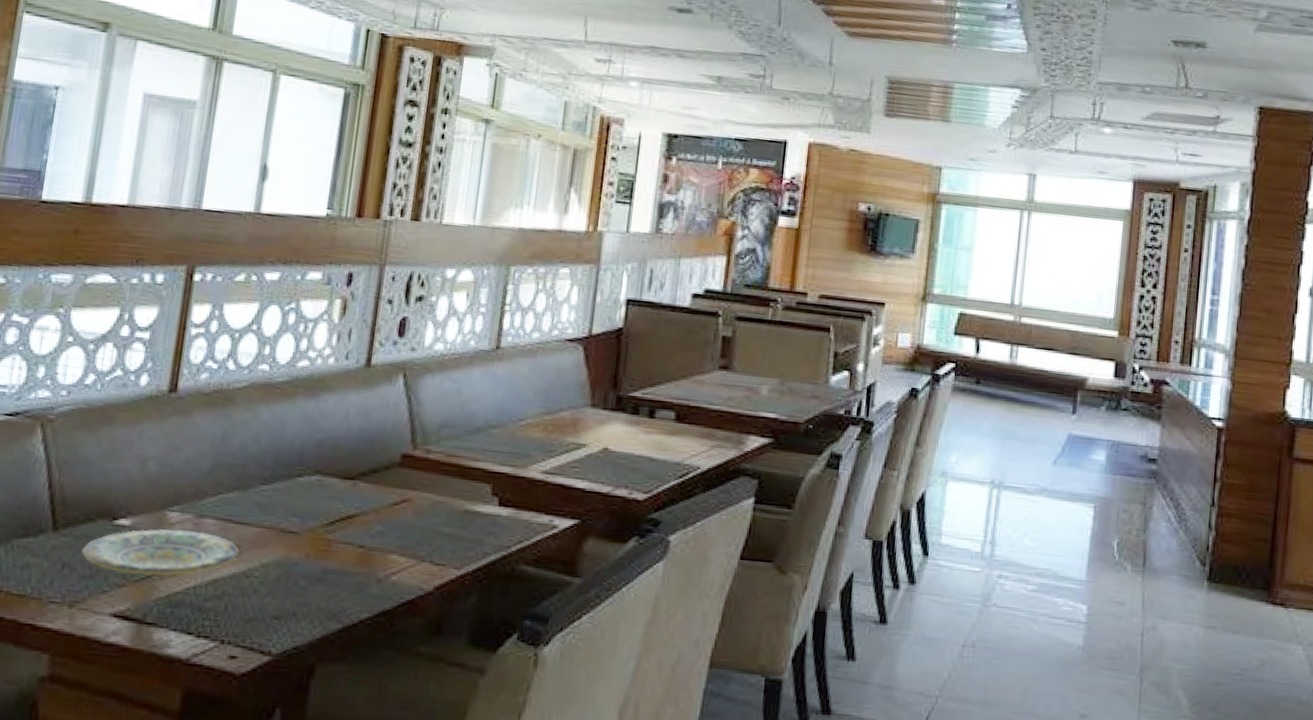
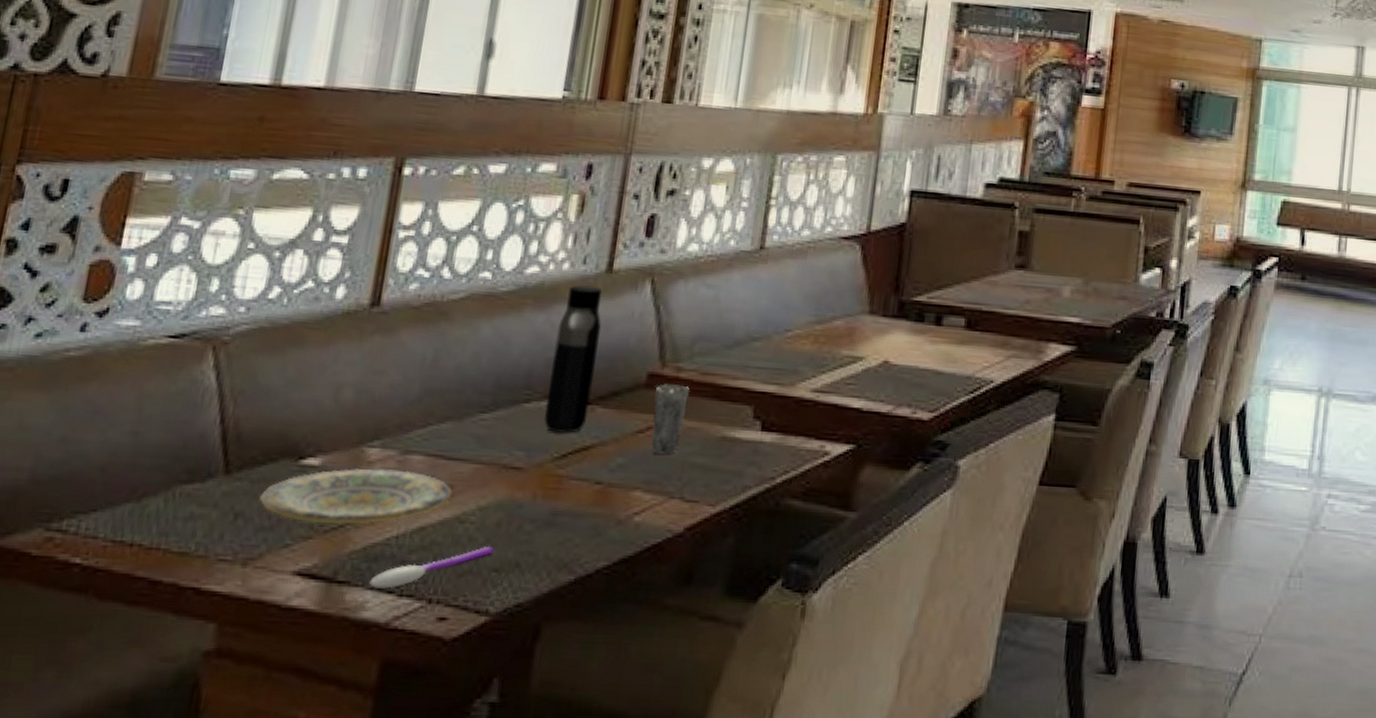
spoon: none [172,598,275,631] -> present [369,547,494,589]
water bottle: none [314,377,363,504] -> present [543,284,603,433]
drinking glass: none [404,463,438,524] -> present [650,384,691,455]

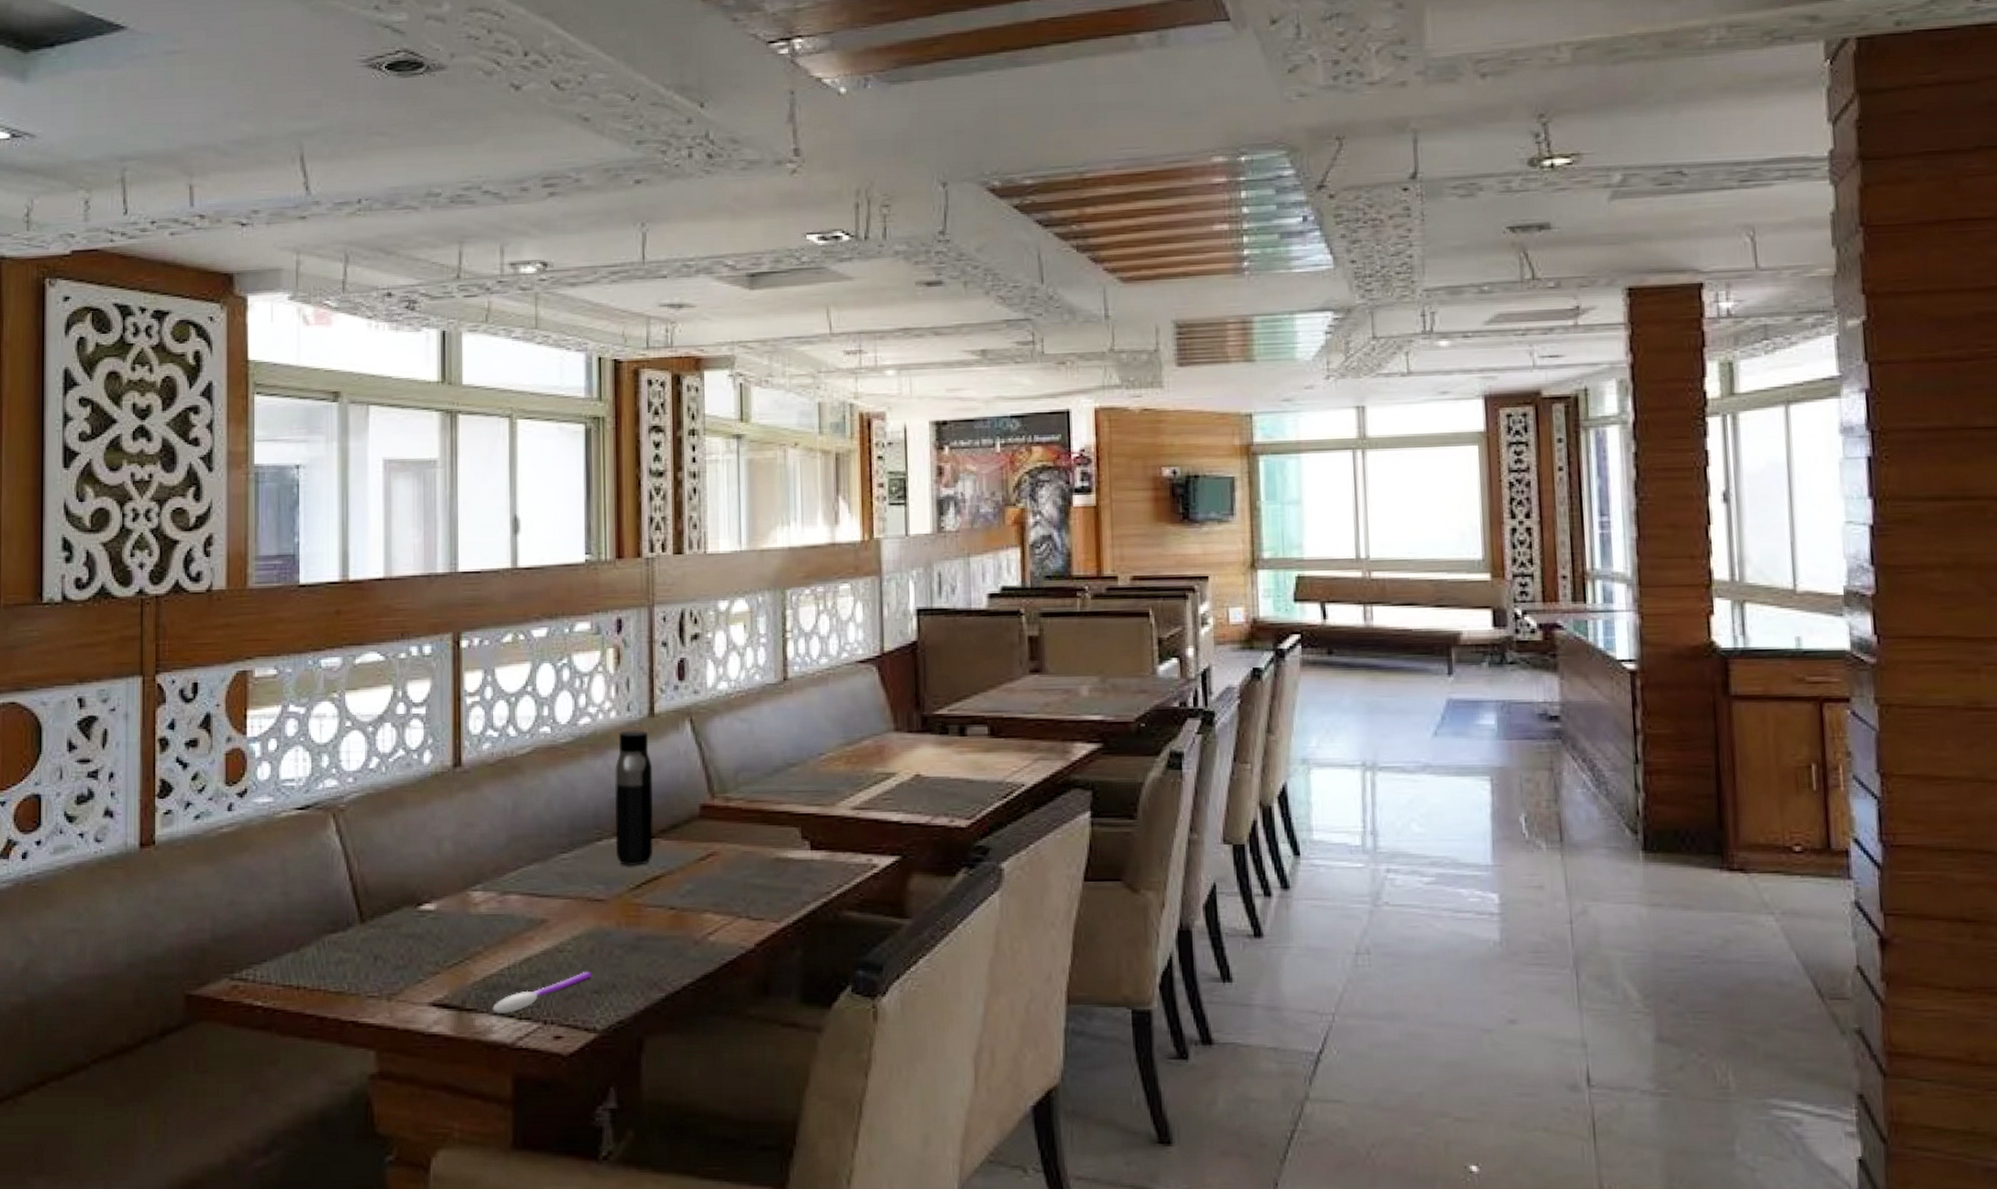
plate: present [259,468,453,525] -> none [392,909,549,960]
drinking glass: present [650,384,691,455] -> none [710,813,741,878]

